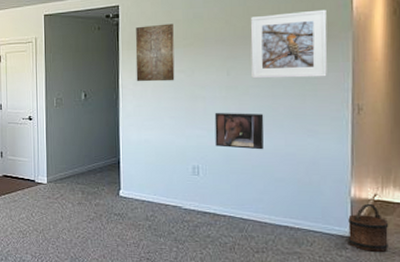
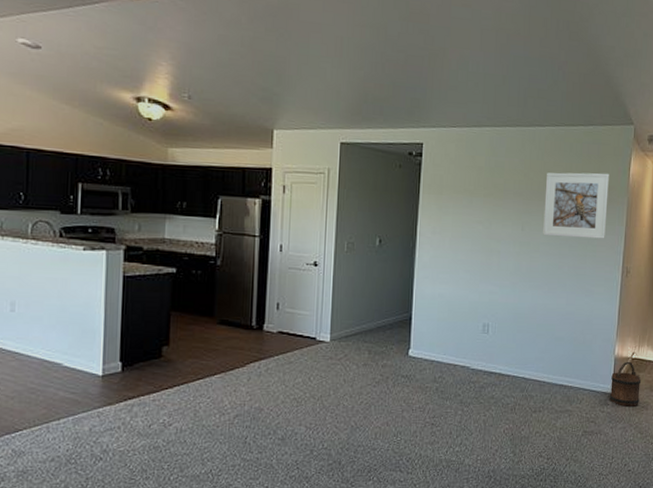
wall art: present [135,23,175,82] -> none [435,169,476,232]
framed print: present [214,113,264,150] -> none [506,269,551,308]

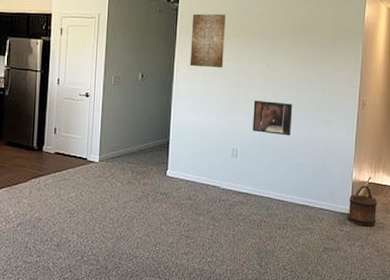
wall art: none [435,169,476,232] -> present [190,13,226,68]
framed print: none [506,269,551,308] -> present [252,101,293,136]
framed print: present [543,172,609,239] -> none [286,16,346,75]

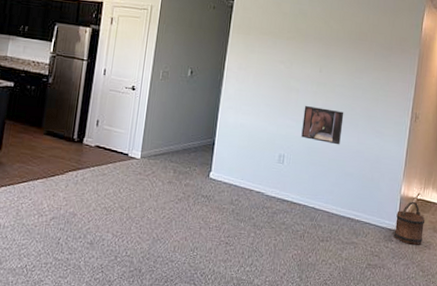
wall art: present [190,13,226,68] -> none [241,12,281,70]

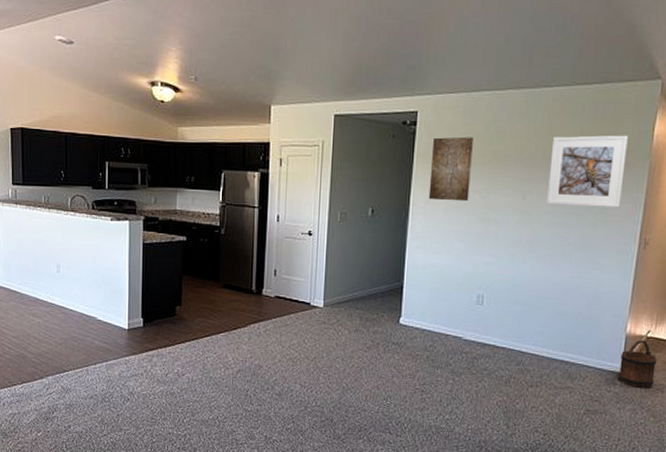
wall art: none [241,12,281,70] -> present [428,136,473,202]
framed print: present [301,106,344,145] -> none [503,239,554,281]
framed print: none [339,22,403,86] -> present [547,135,628,208]

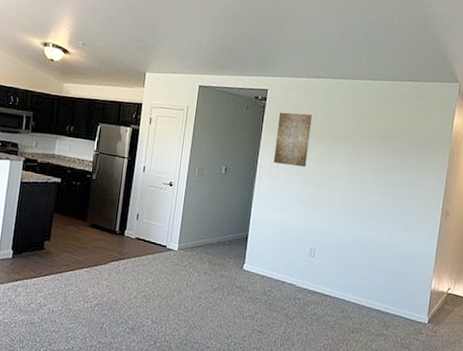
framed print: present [547,135,628,208] -> none [369,120,434,182]
bucket: present [617,340,657,388] -> none [424,295,455,339]

